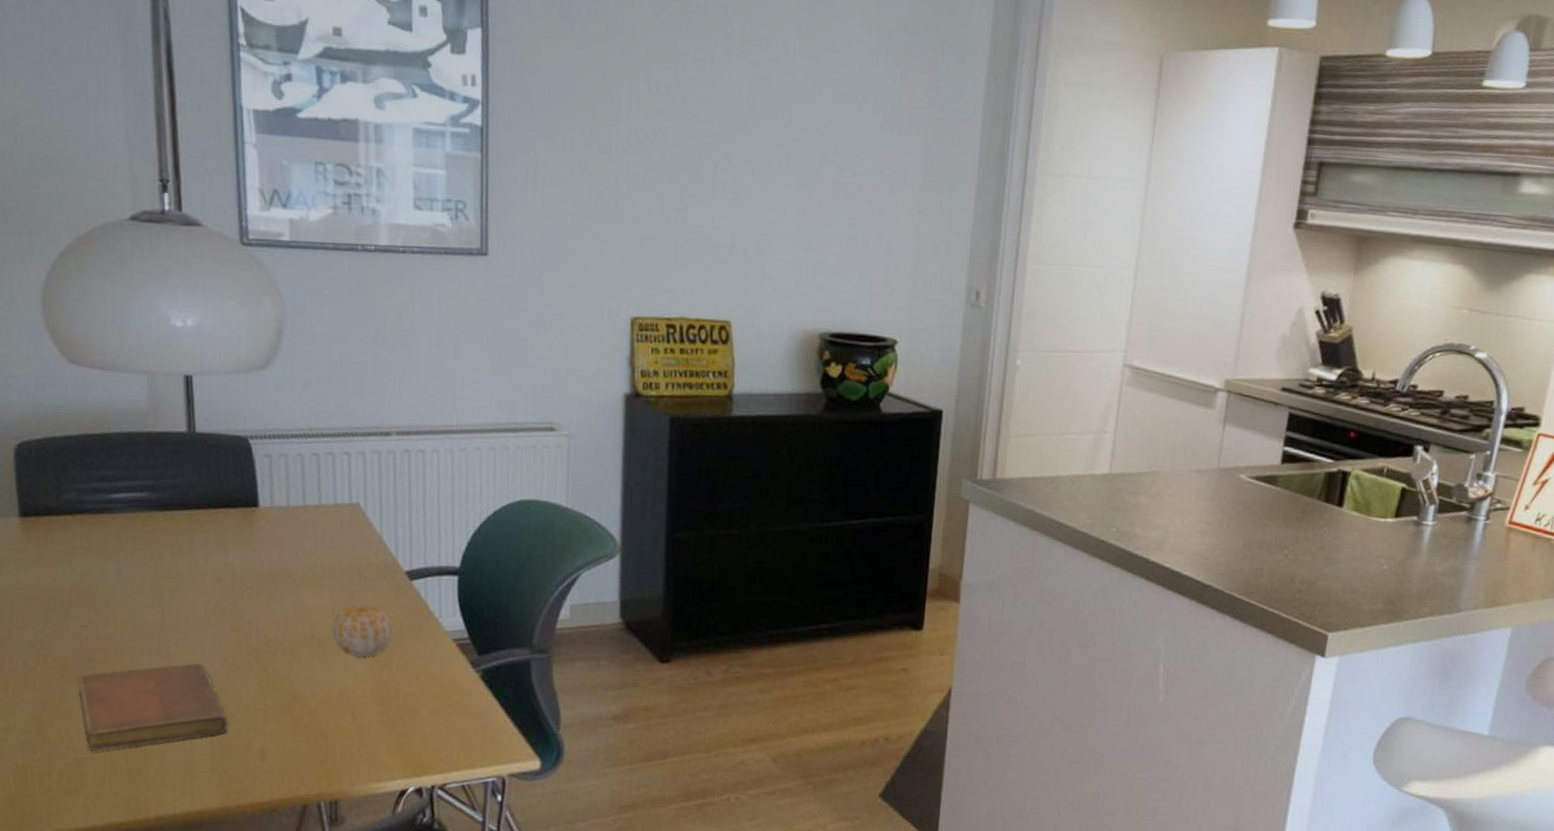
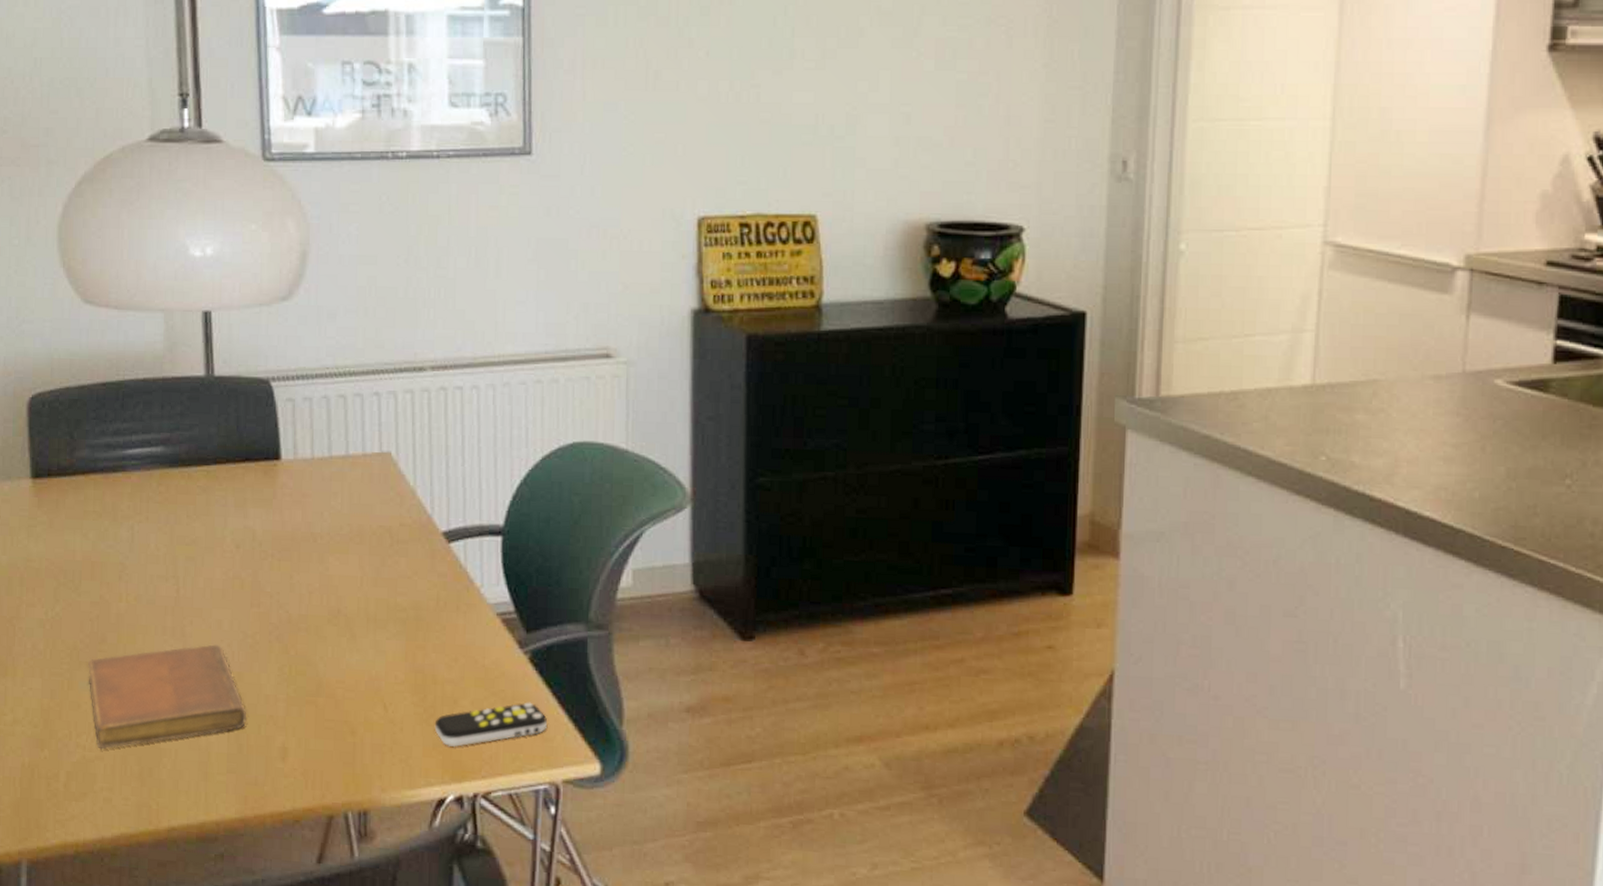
fruit: present [331,605,395,658] -> none [360,573,431,637]
remote control: none [397,711,495,749] -> present [434,702,547,748]

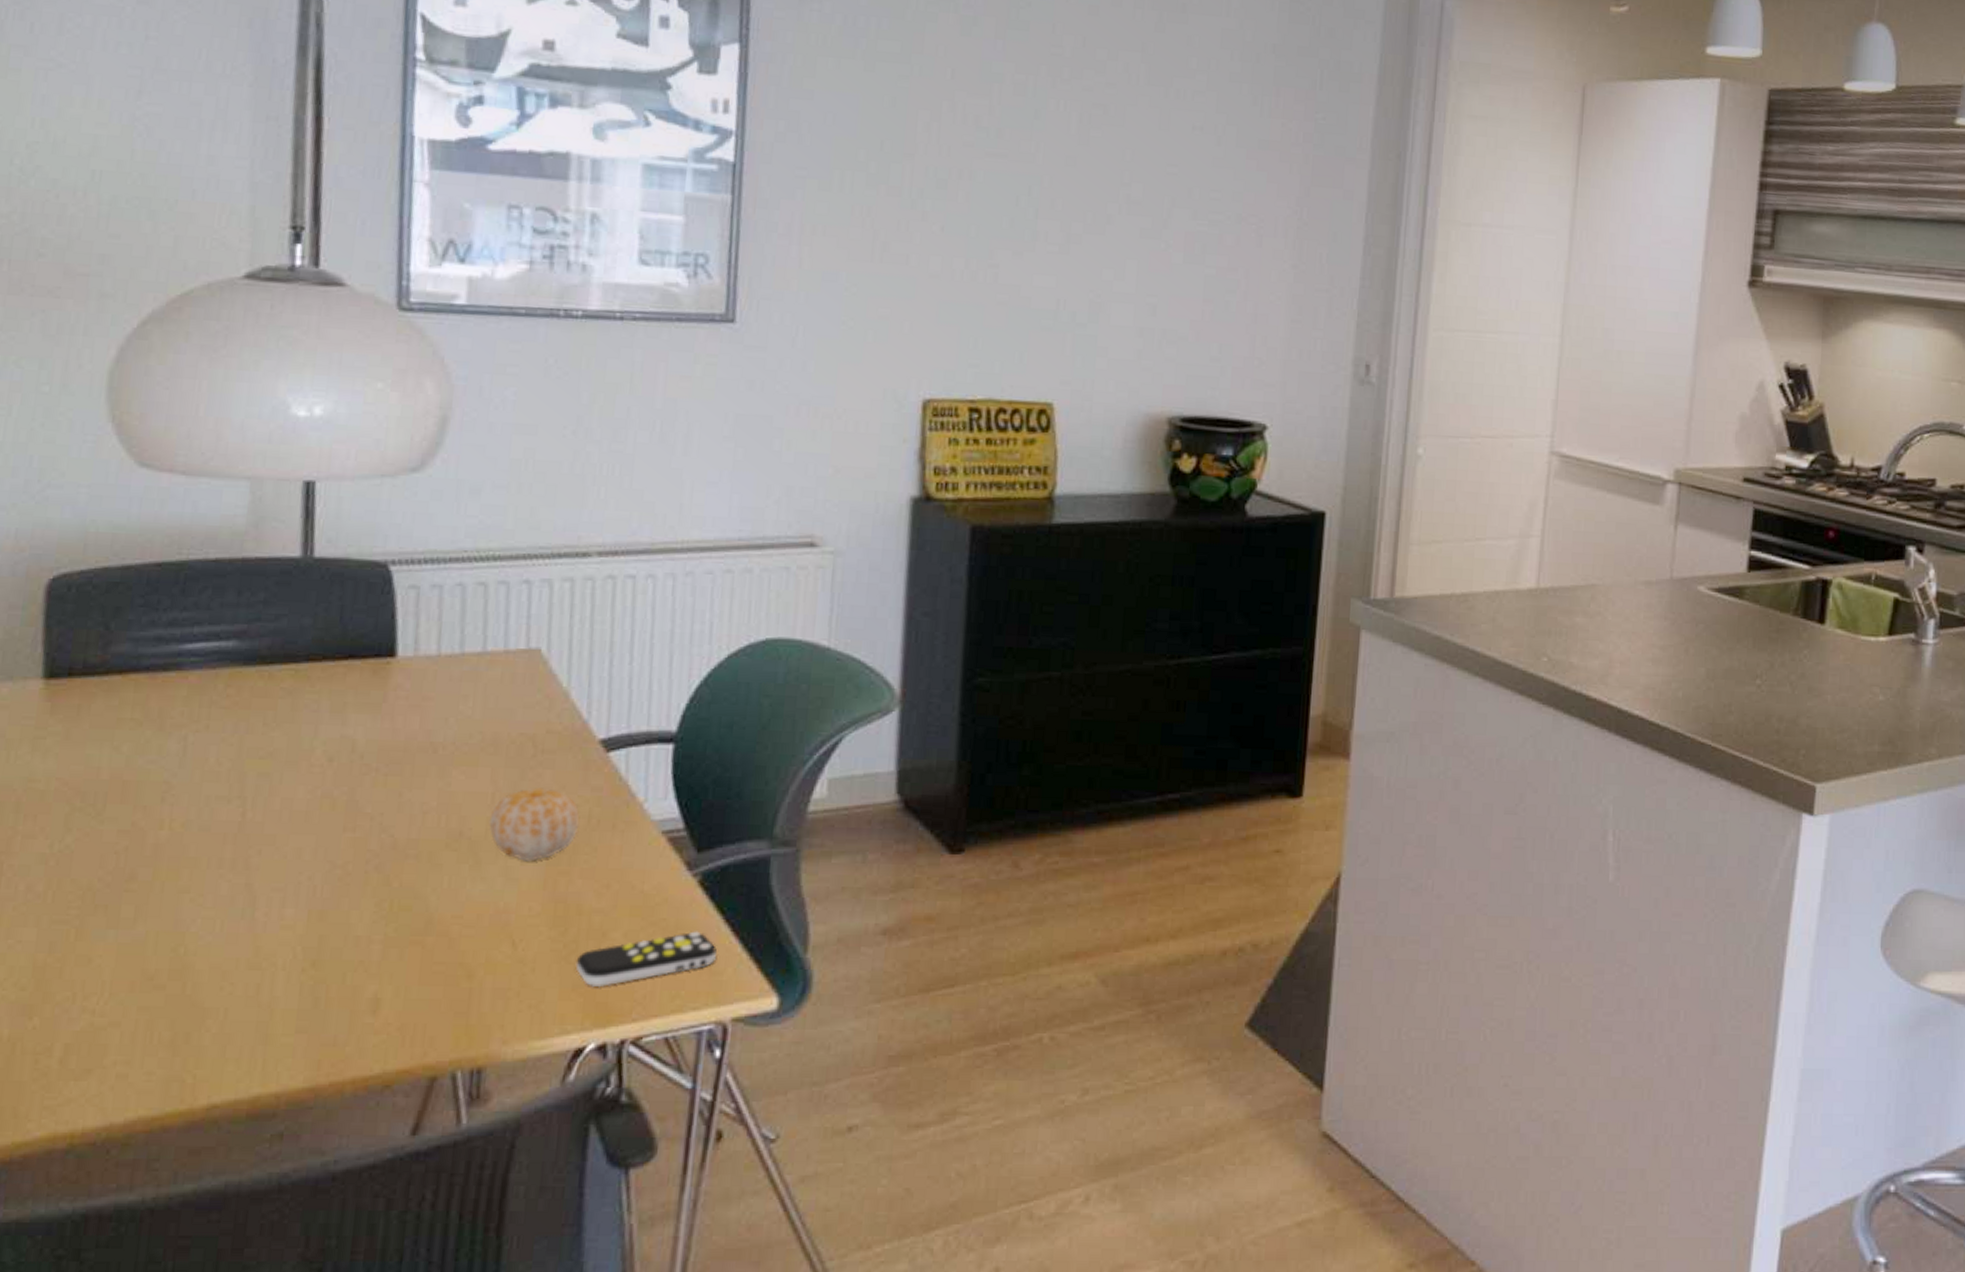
notebook: present [87,644,246,749] -> none [105,878,328,1012]
fruit: none [360,573,431,637] -> present [489,787,580,862]

